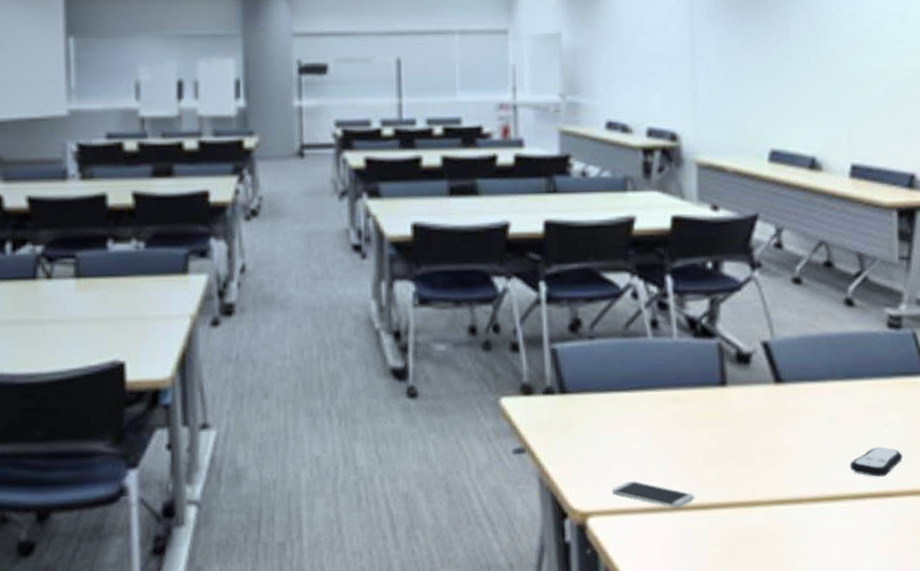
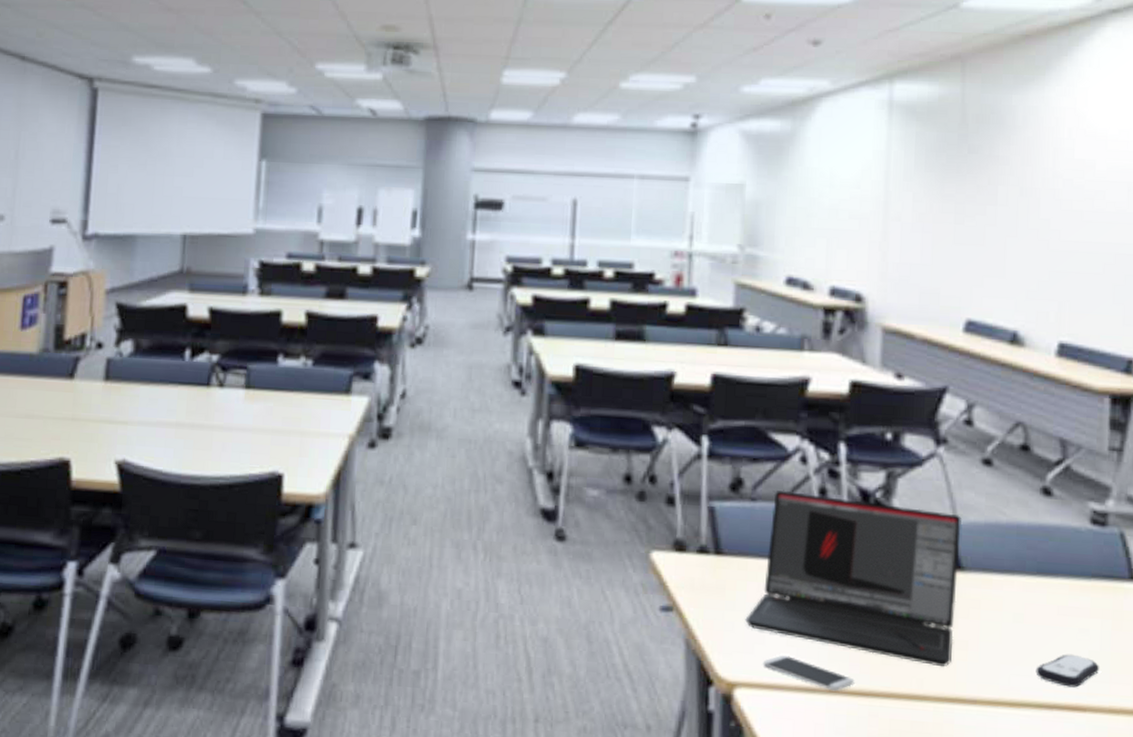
laptop: none [592,325,779,474] -> present [745,490,961,668]

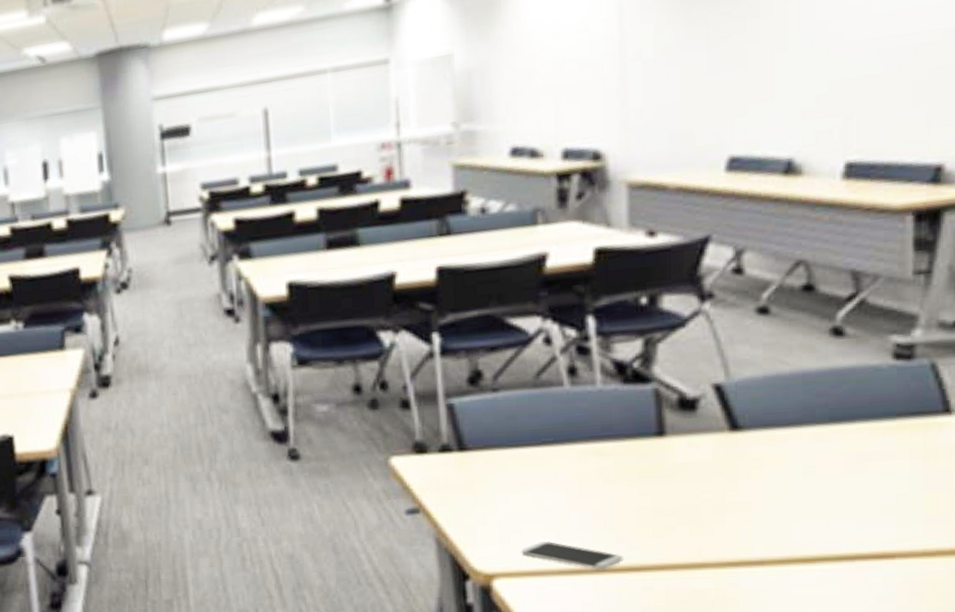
laptop: present [745,490,961,668] -> none [498,372,736,533]
remote control: present [1035,654,1100,688] -> none [832,500,911,535]

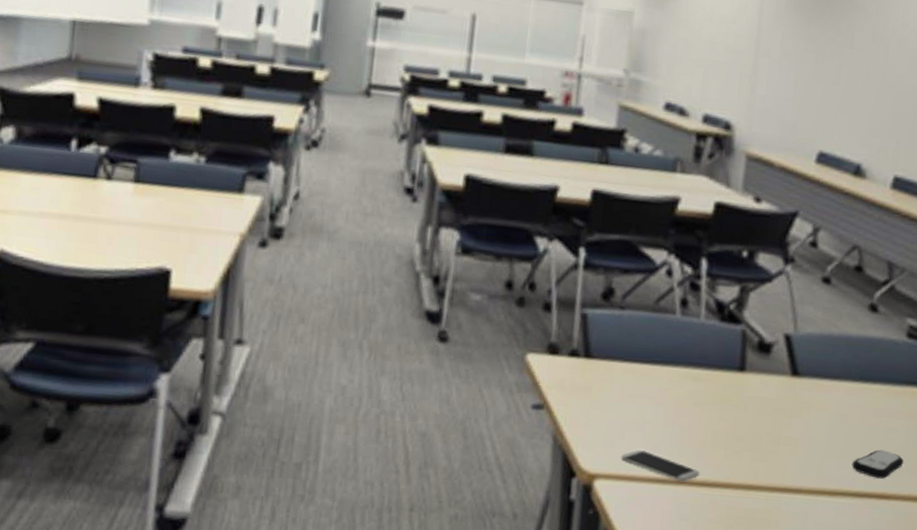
remote control: none [832,500,911,535] -> present [851,449,904,479]

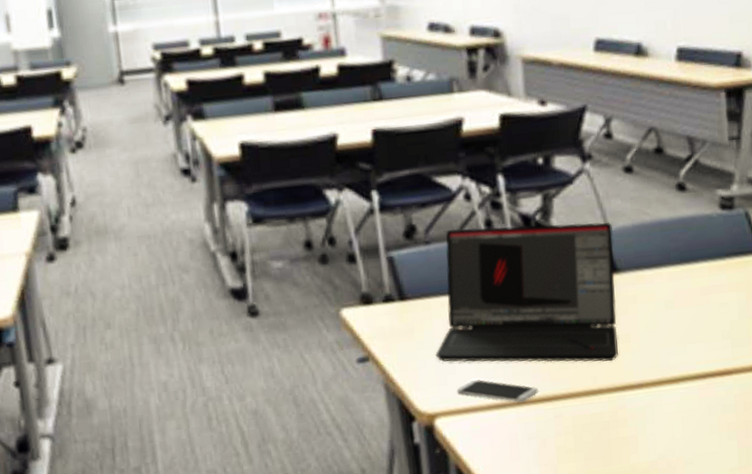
laptop: none [608,300,801,461] -> present [435,222,618,363]
remote control: present [851,449,904,479] -> none [688,327,740,356]

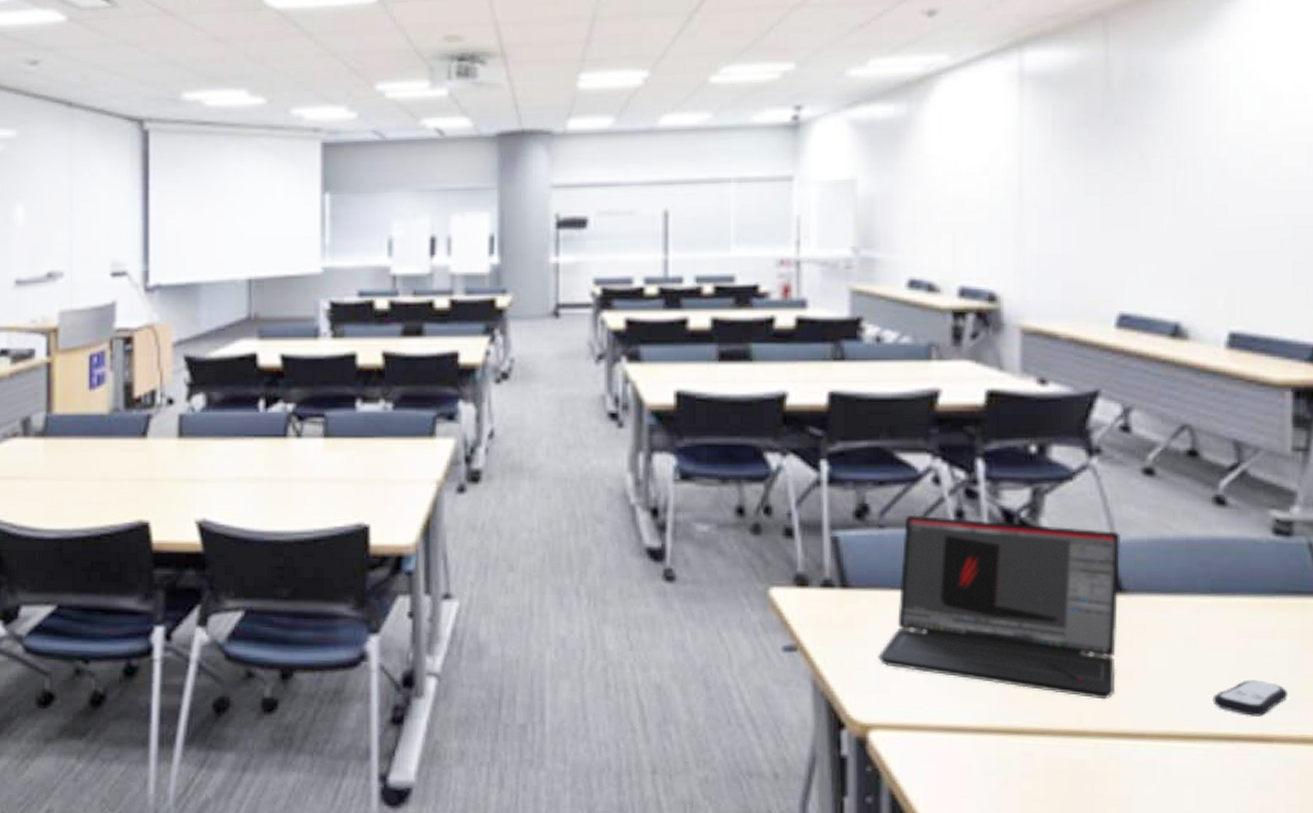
smartphone: present [456,379,539,403] -> none [899,692,1004,730]
remote control: none [688,327,740,356] -> present [1212,679,1289,717]

